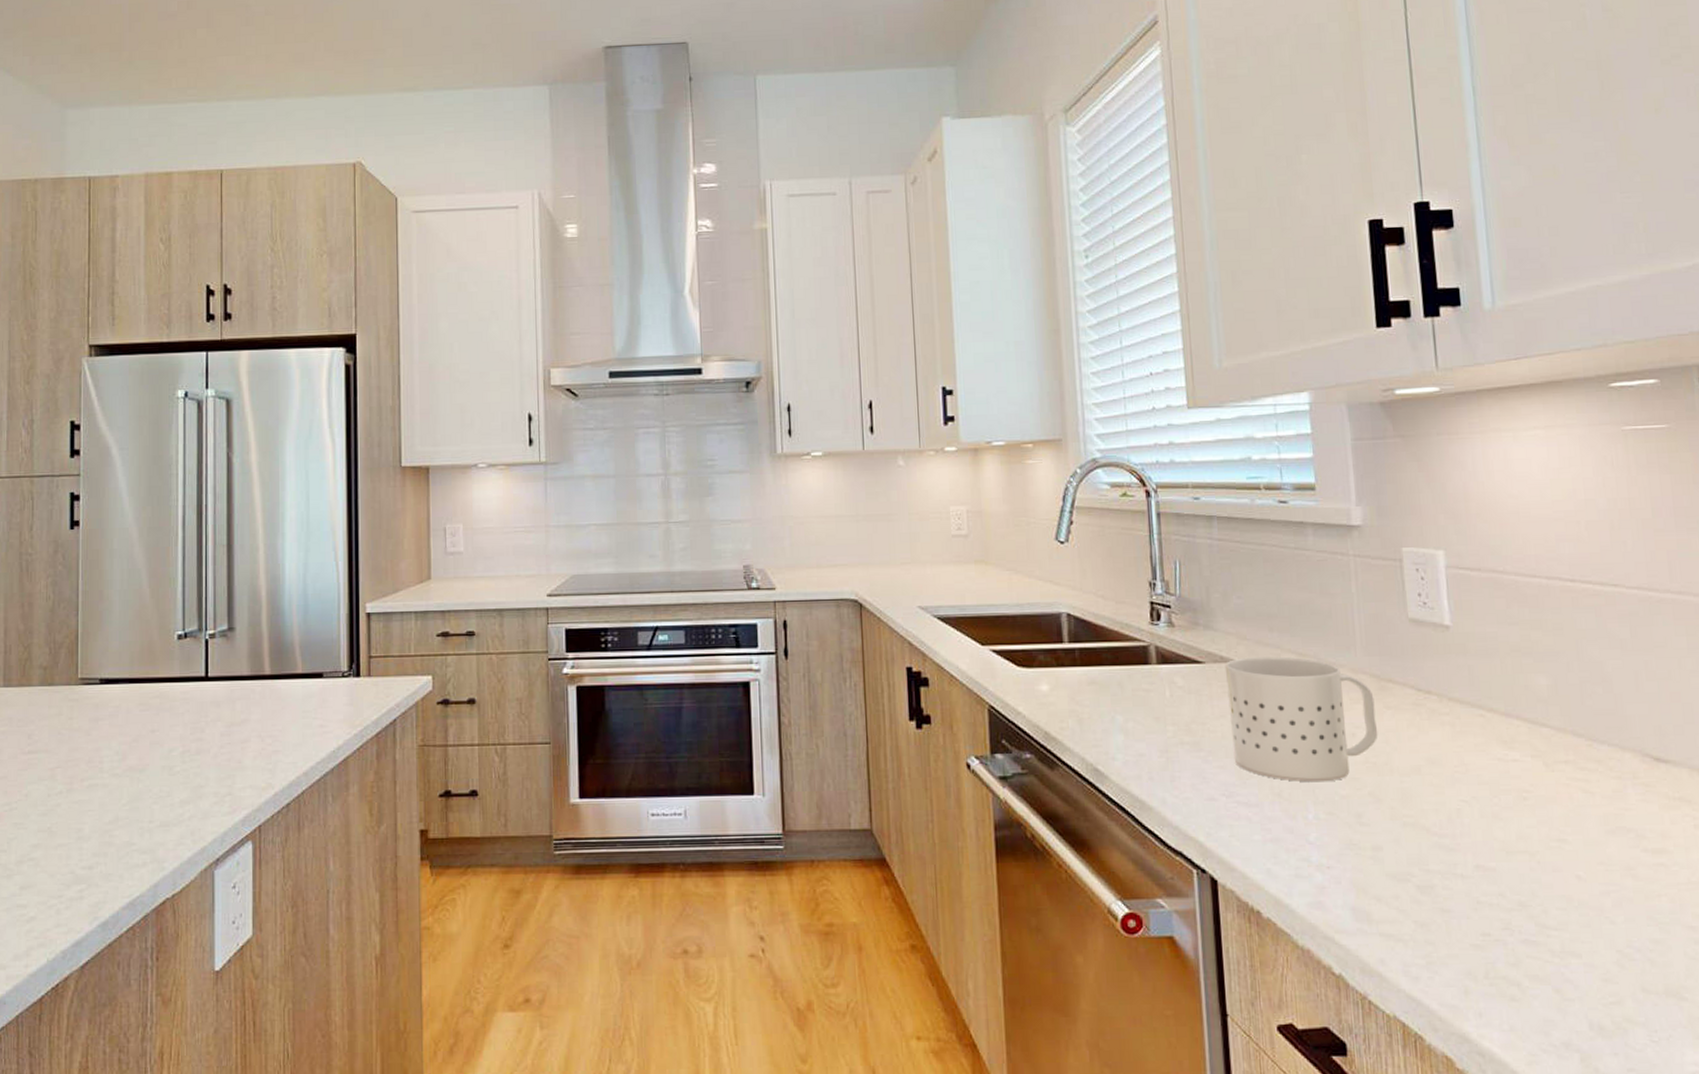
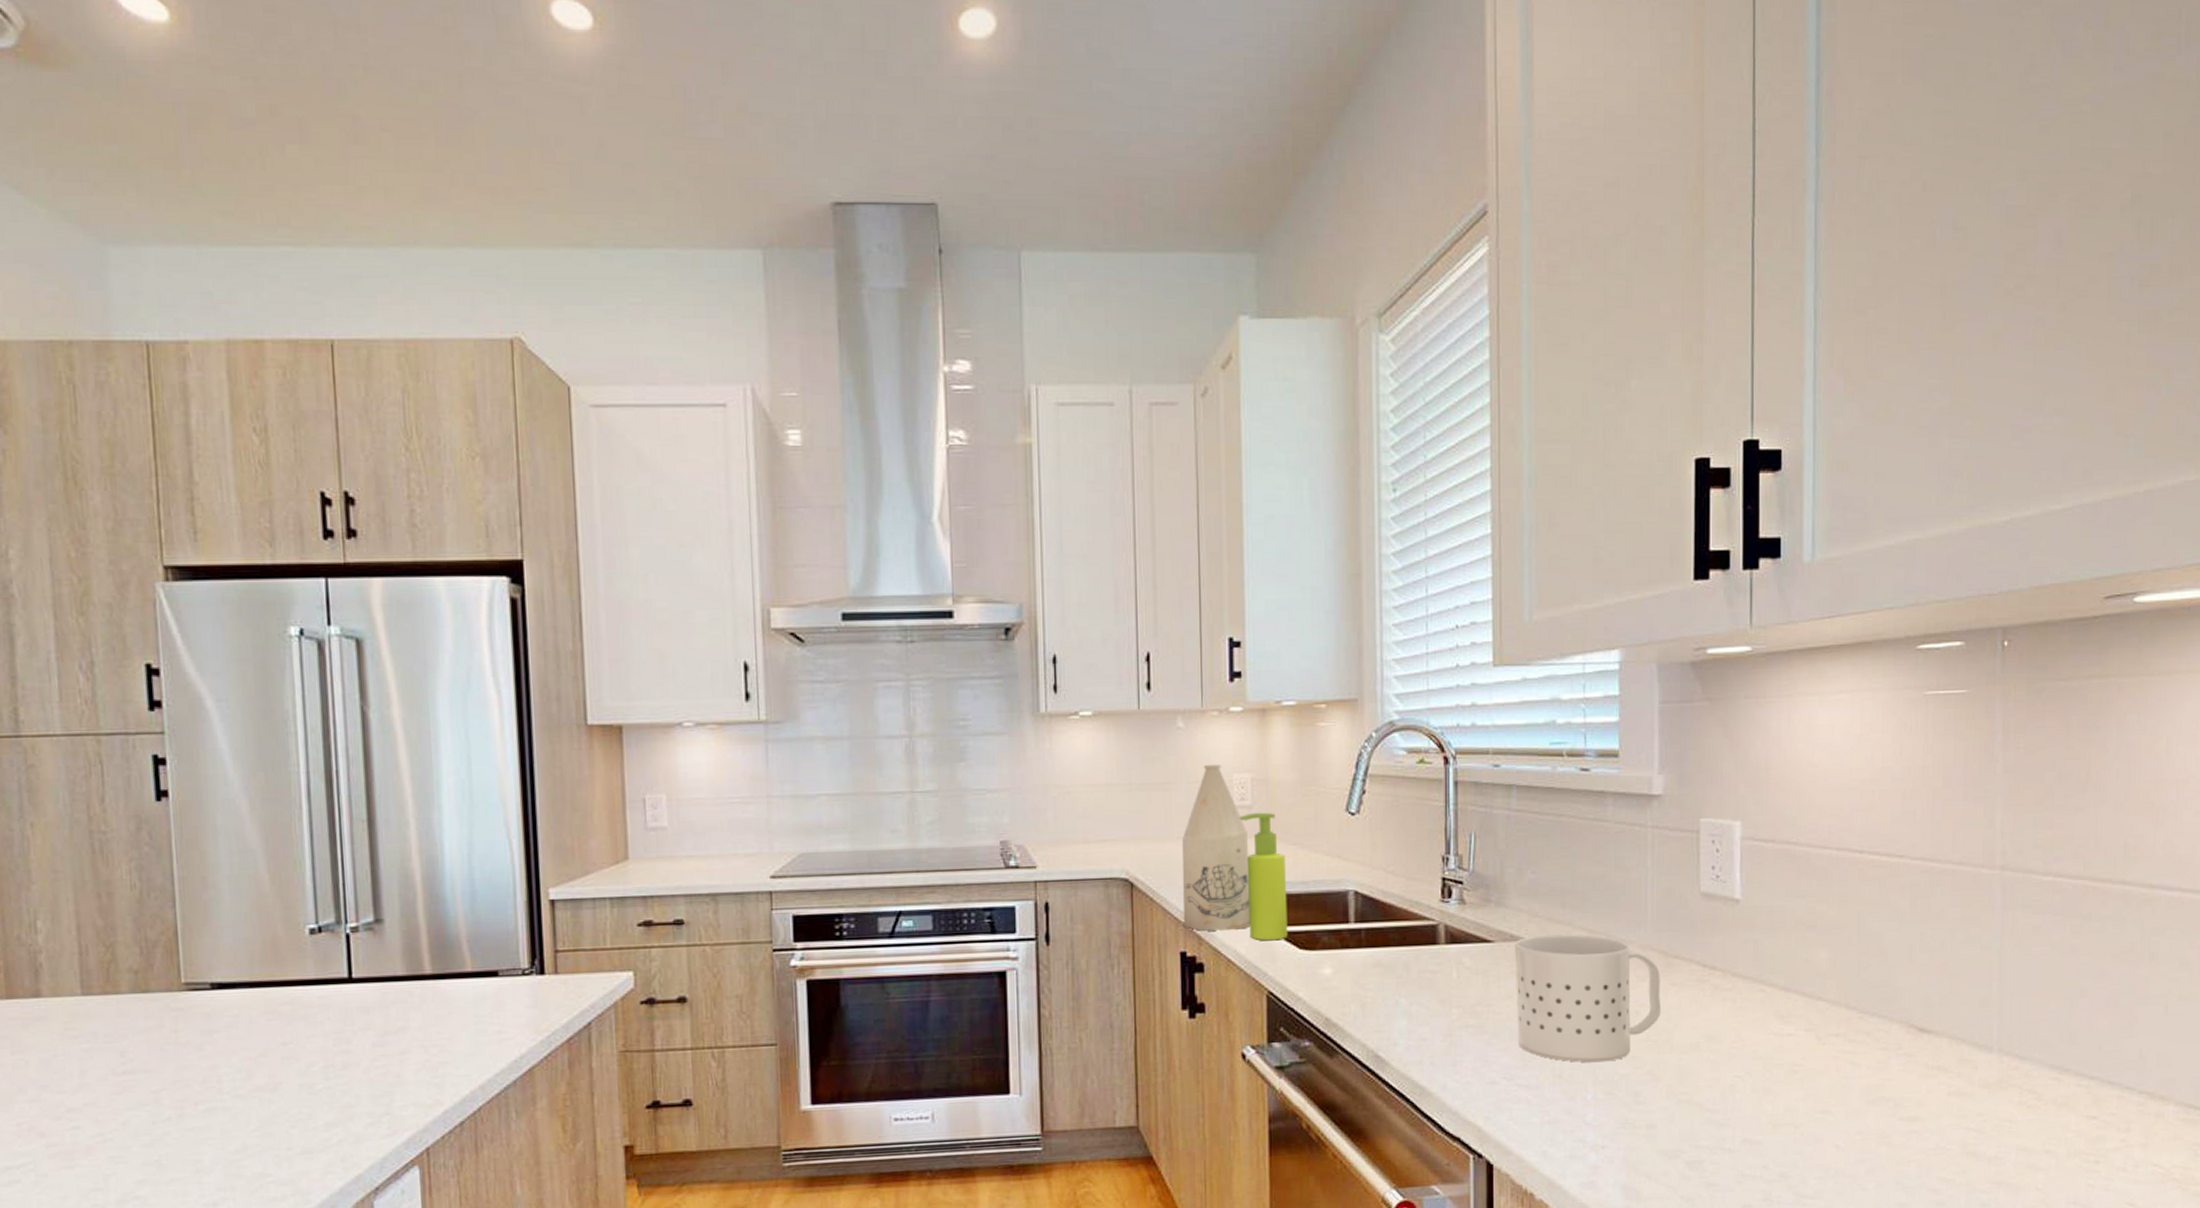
decorative bottle: none [905,497,971,648] -> present [1182,764,1251,931]
soap dispenser: none [956,540,1006,658] -> present [1238,812,1288,941]

